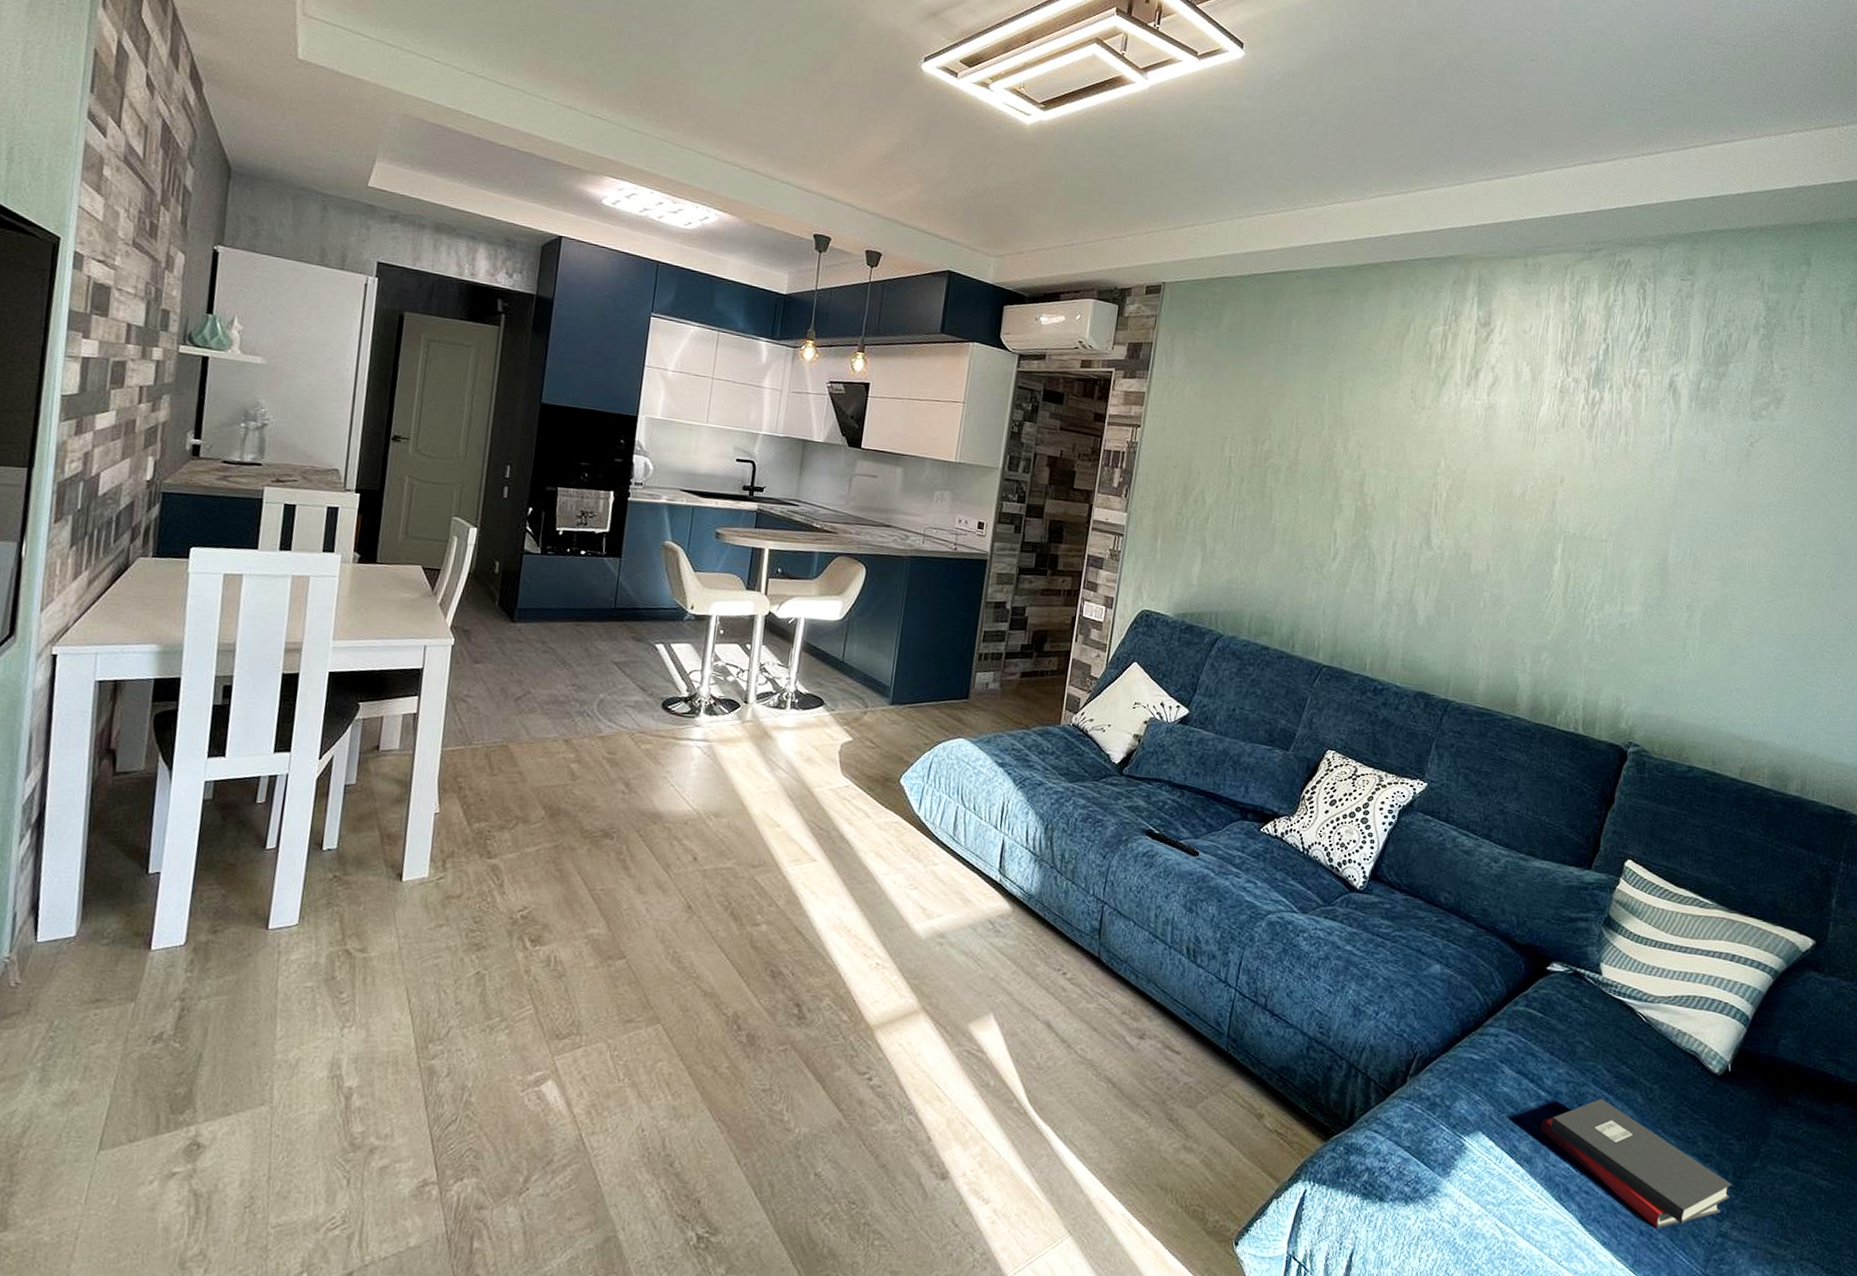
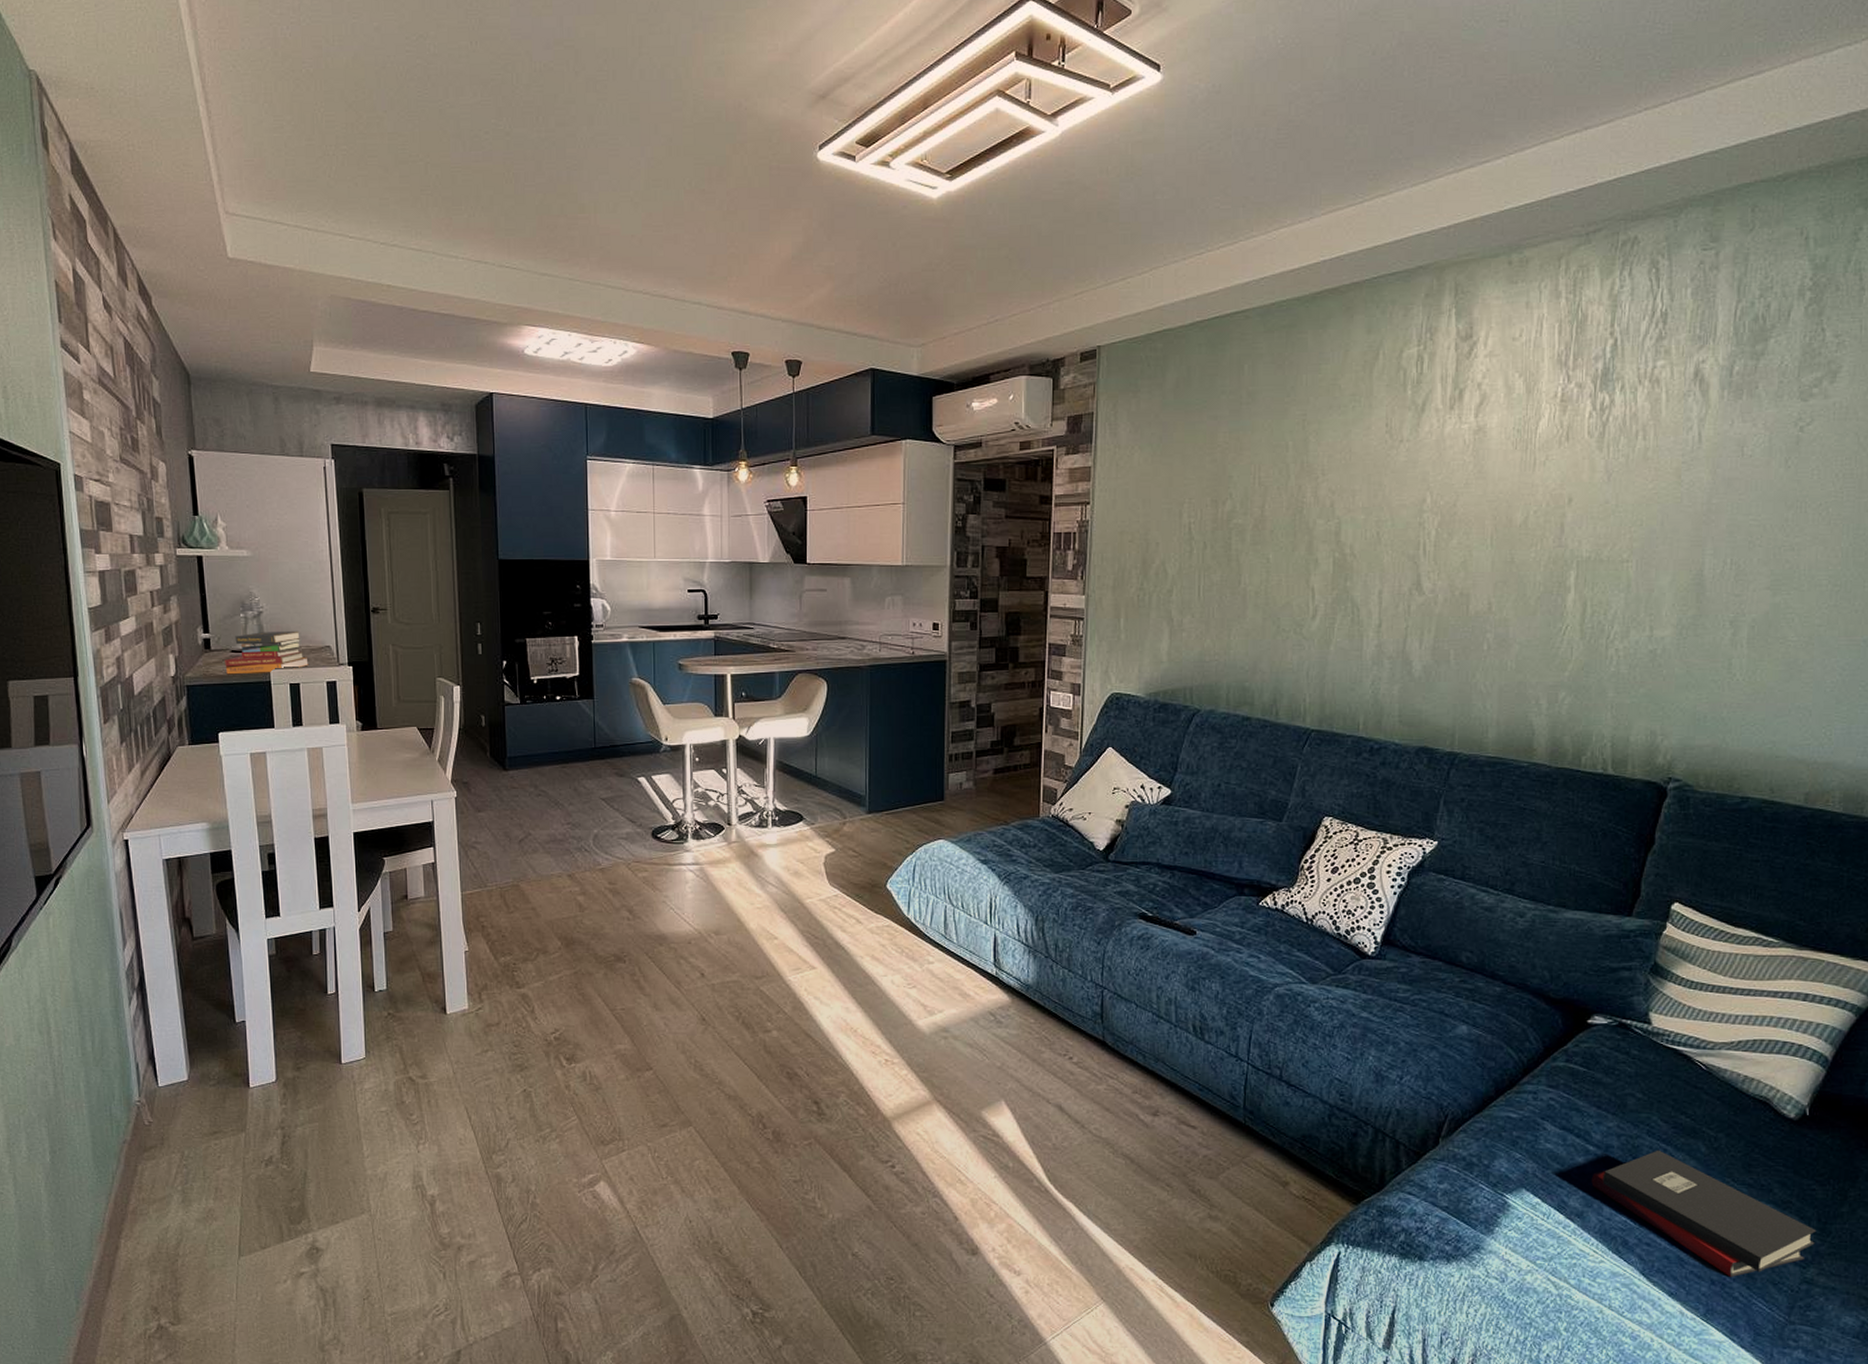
books: none [212,445,311,490] -> present [225,630,309,675]

